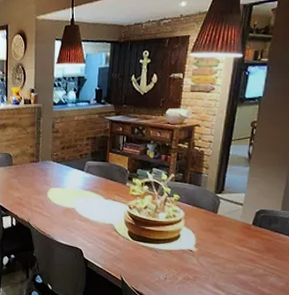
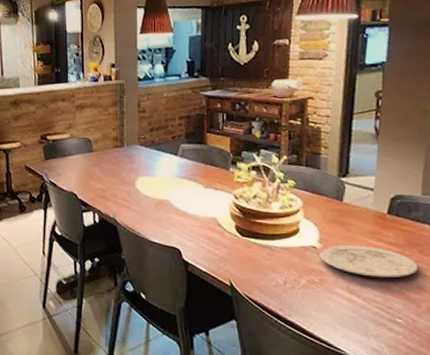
plate: none [195,250,273,277] -> present [320,245,419,277]

